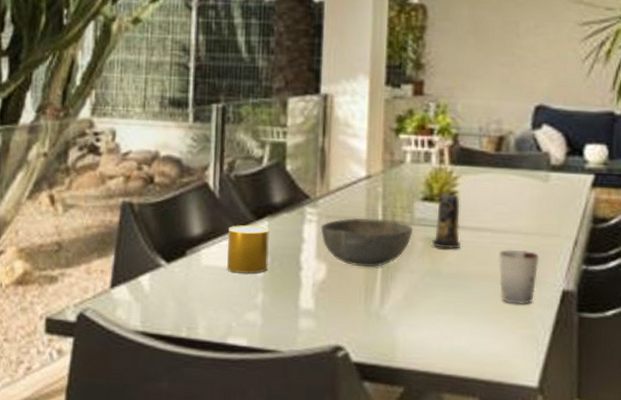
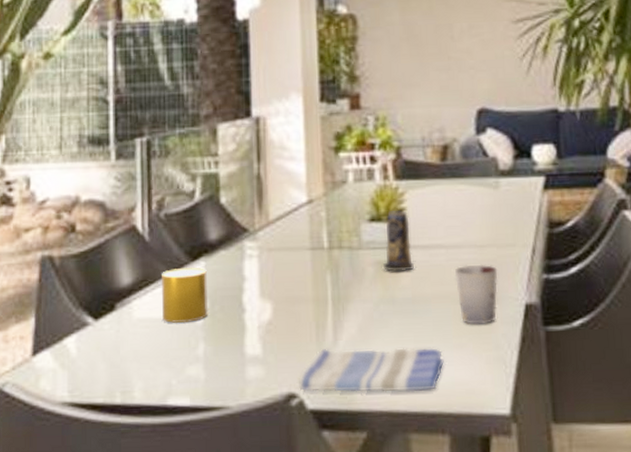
bowl: present [320,217,412,268] -> none [262,246,362,302]
dish towel: none [345,309,482,358] -> present [297,347,445,392]

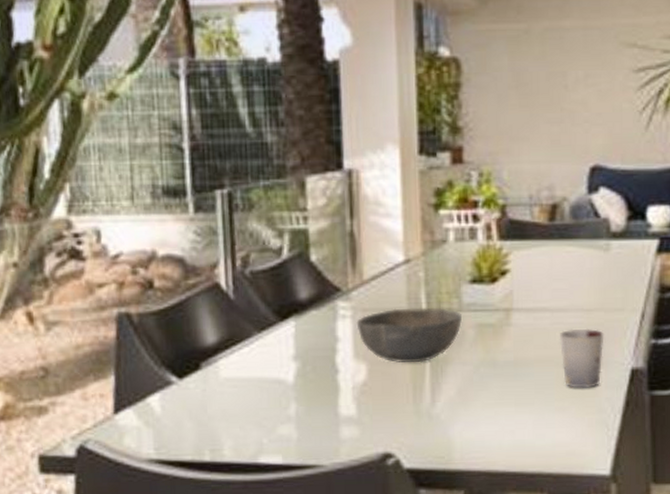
cup: present [162,266,208,324] -> none [249,326,299,384]
bowl: none [262,246,362,302] -> present [356,308,462,363]
dish towel: present [297,347,445,392] -> none [394,409,546,453]
candle: present [383,211,414,272] -> none [485,272,517,335]

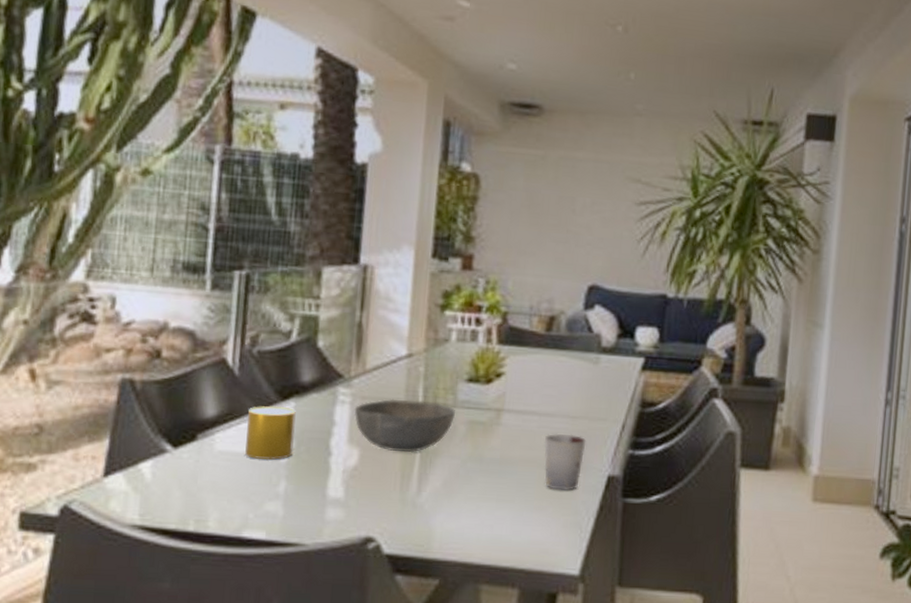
cup: none [249,326,299,384] -> present [245,405,296,461]

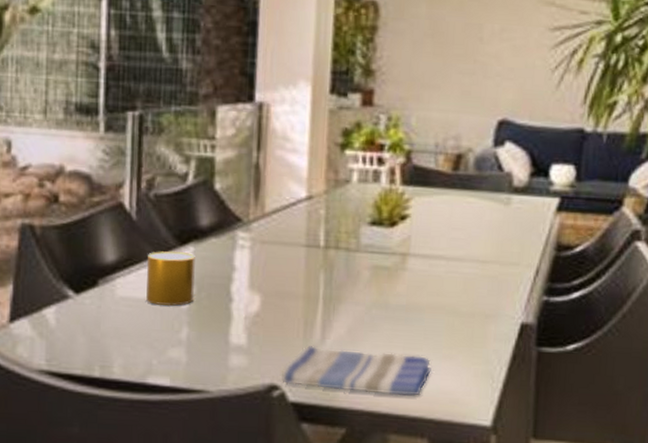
bowl: present [354,399,455,453] -> none [254,243,358,299]
dish towel: none [377,497,524,546] -> present [281,344,433,396]
cup: present [544,433,586,491] -> none [452,278,498,339]

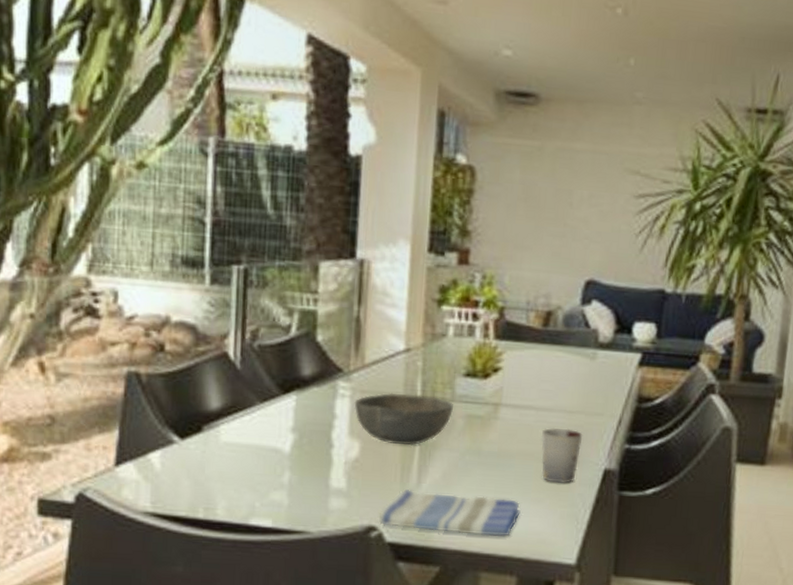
cup: present [146,250,195,307] -> none [250,399,297,452]
bowl: none [254,243,358,299] -> present [354,393,453,446]
cup: none [452,278,498,339] -> present [541,427,583,484]

